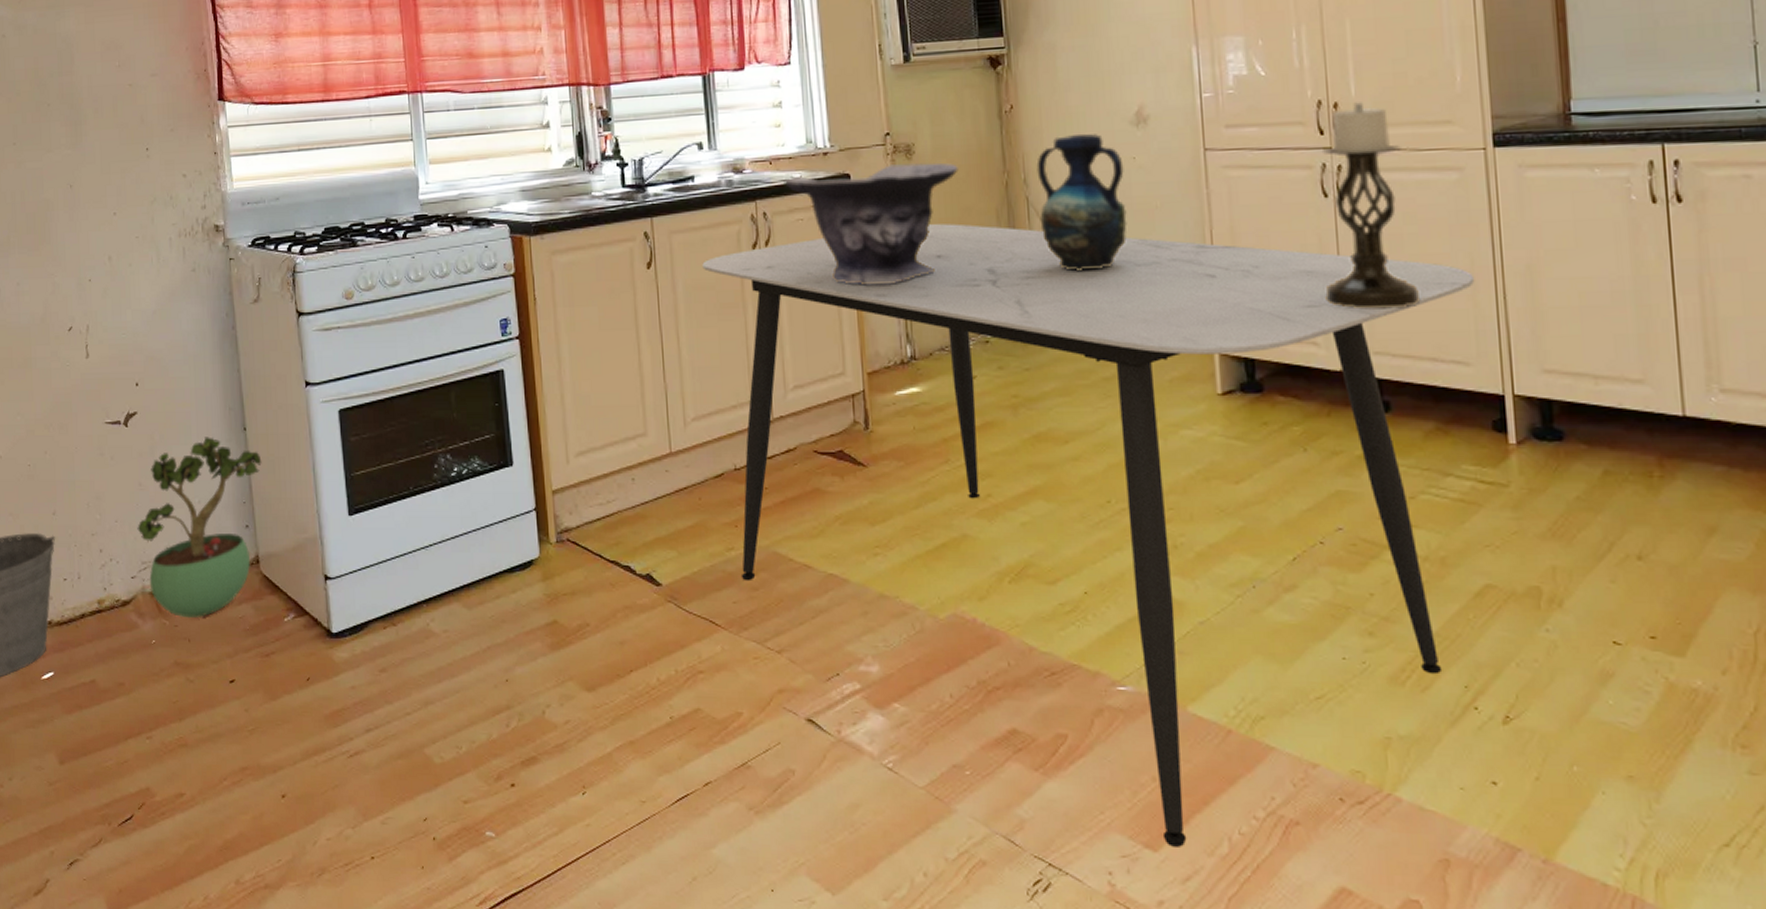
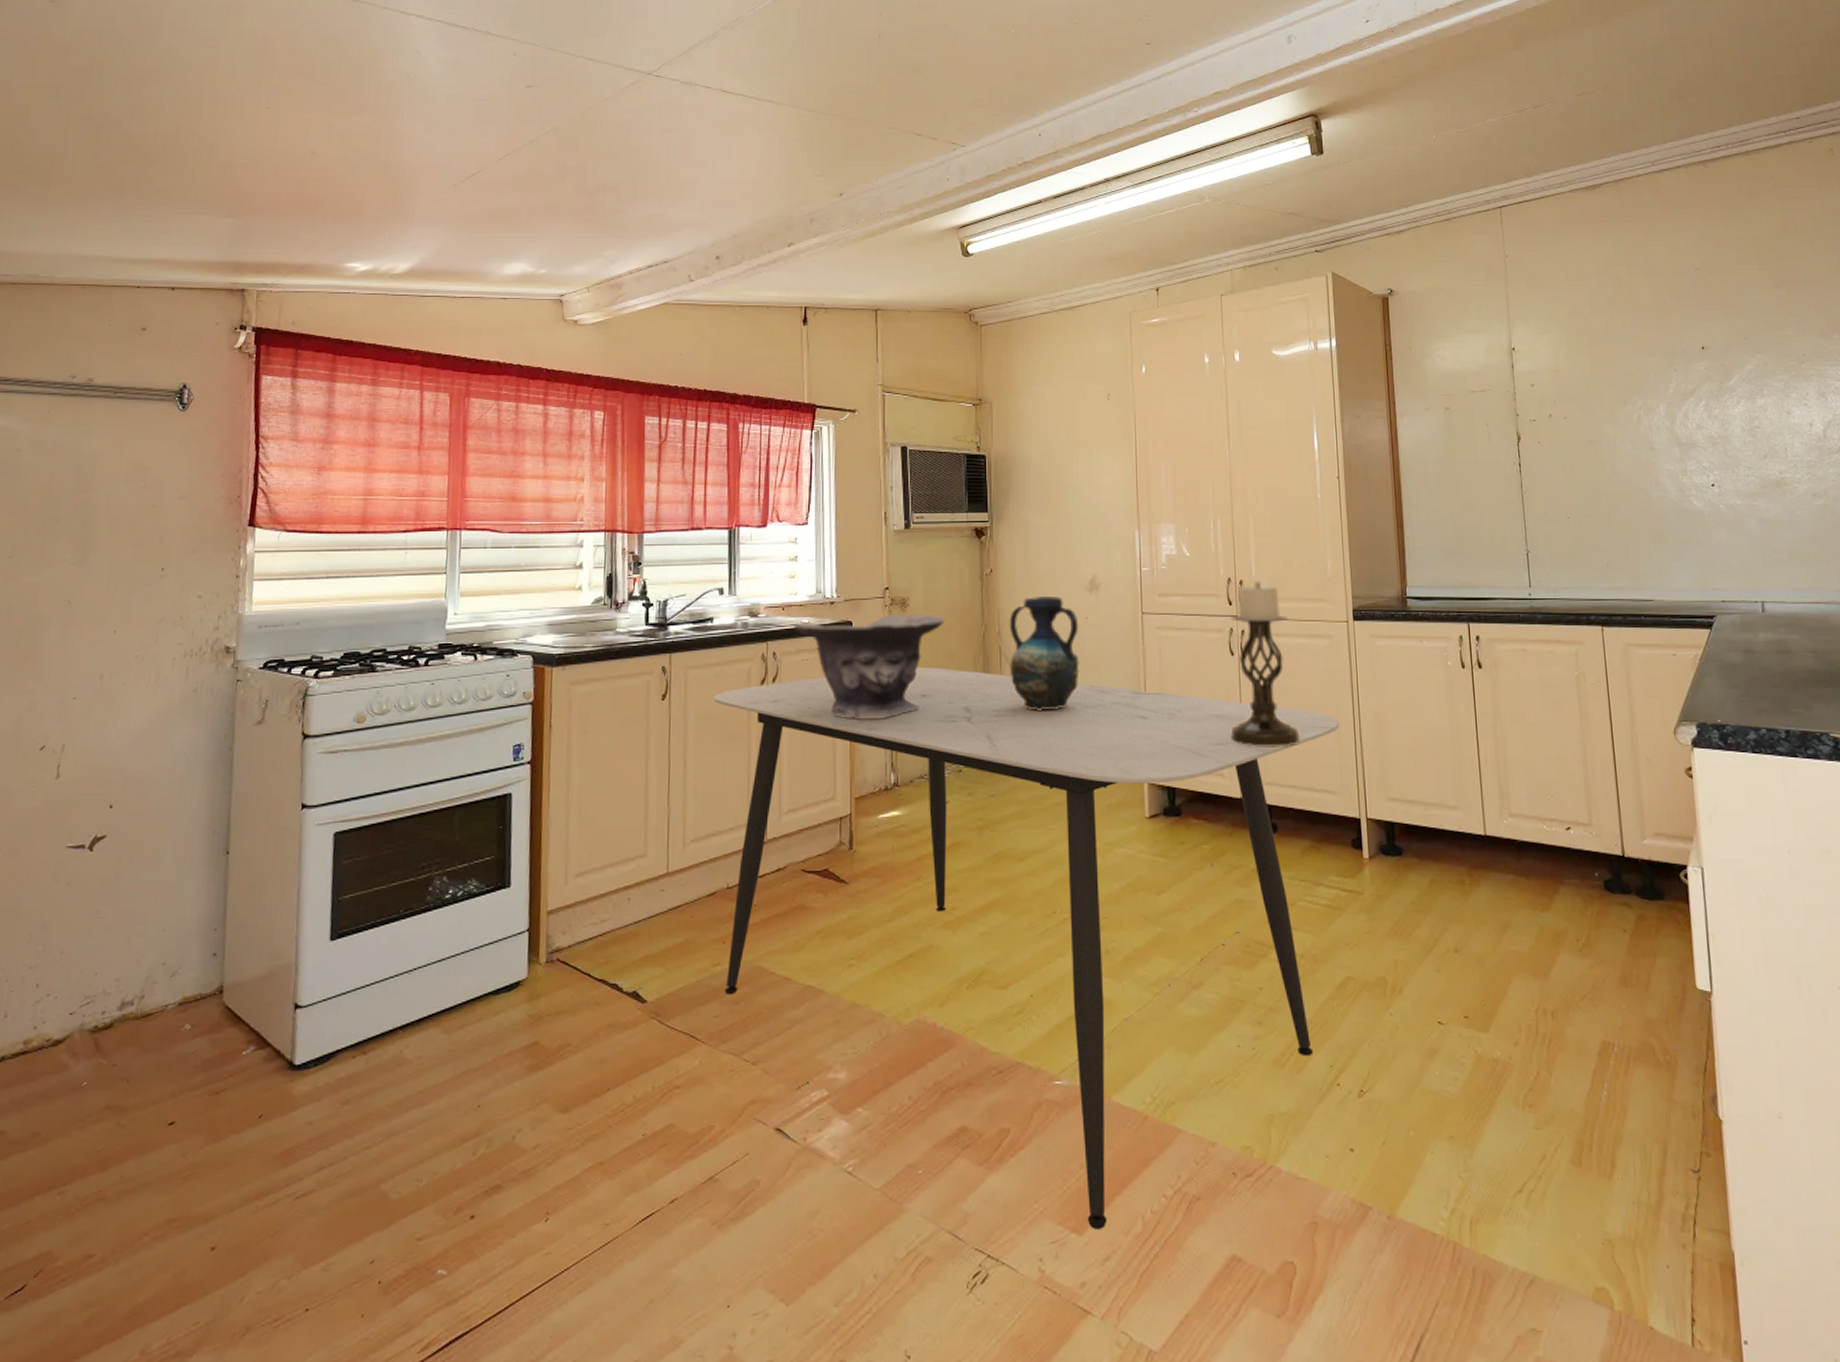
potted plant: present [137,437,262,619] -> none [85,861,242,1056]

